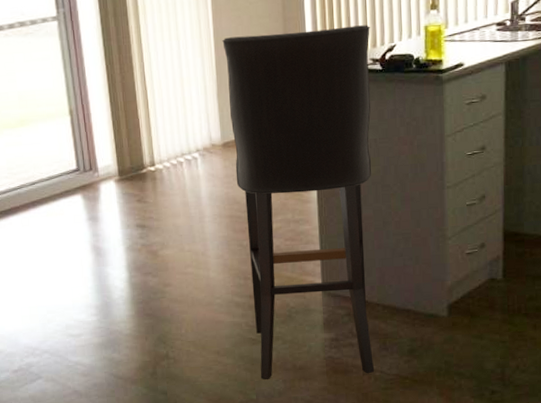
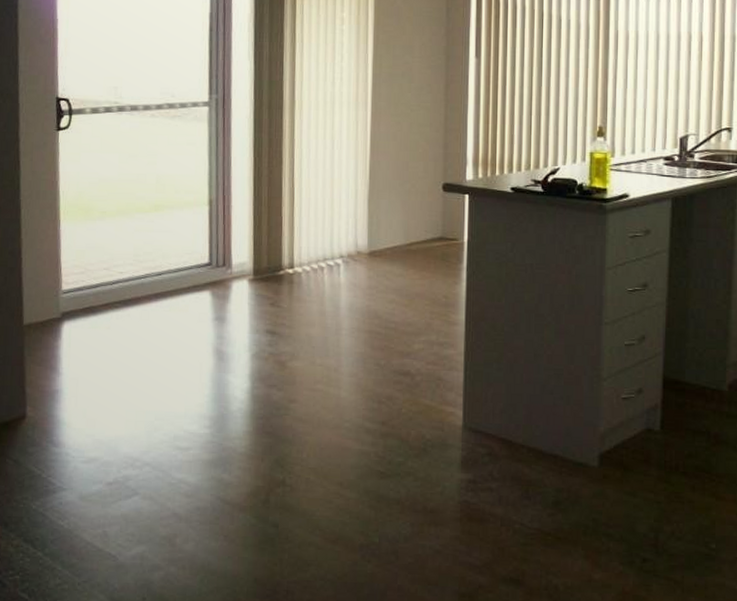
bar stool: present [222,25,374,380] -> none [379,142,535,524]

